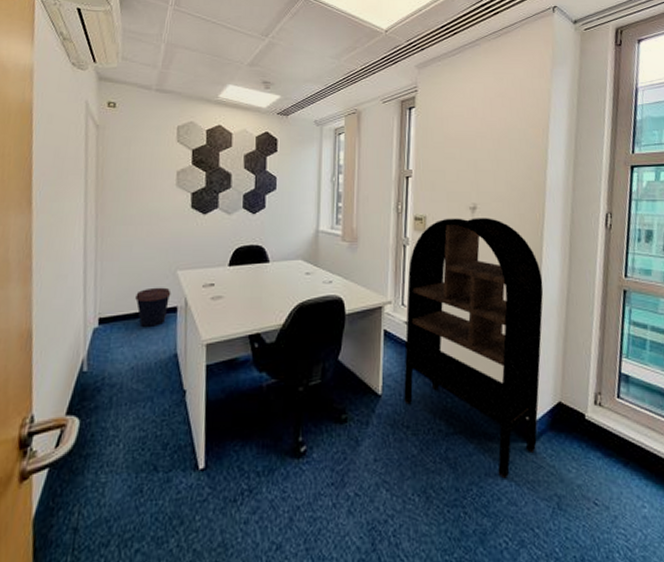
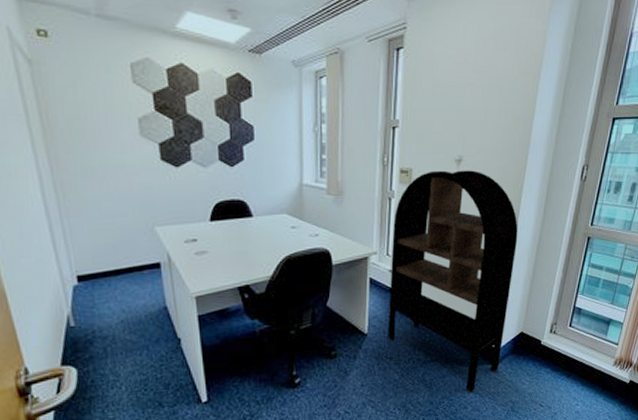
coffee cup: present [135,287,171,328] -> none [113,243,152,284]

